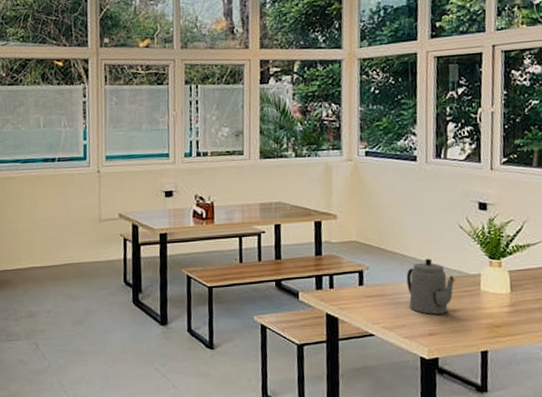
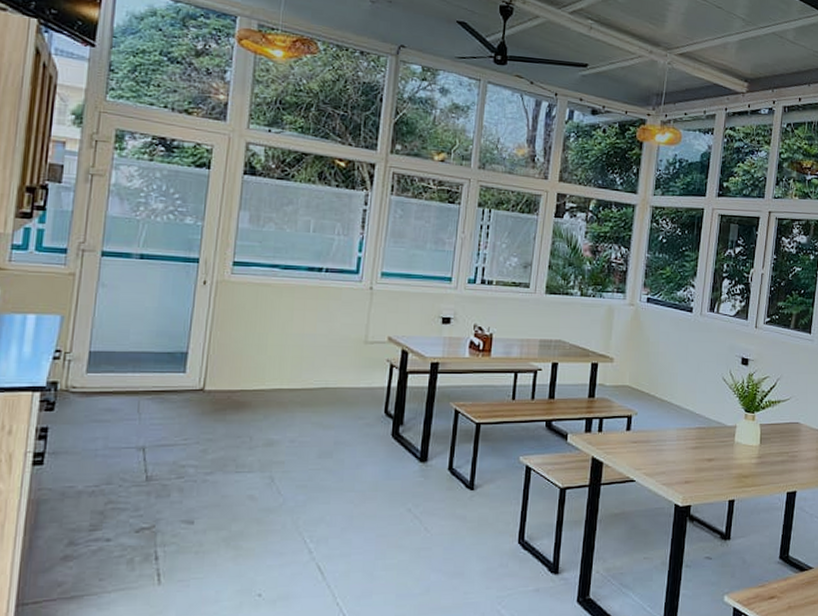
teapot: present [406,258,455,315] -> none [670,407,714,463]

